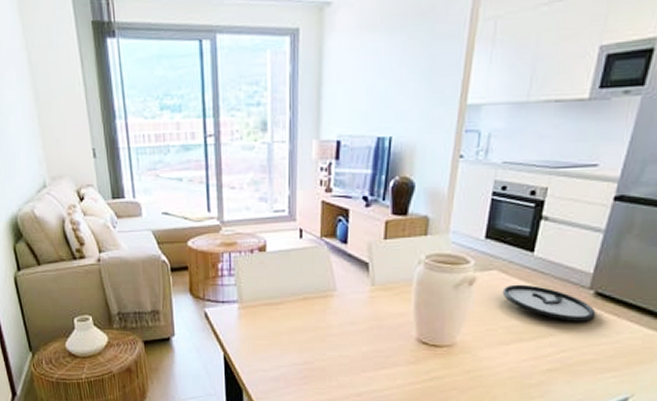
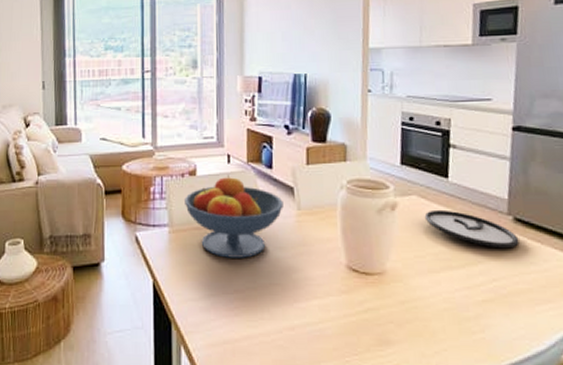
fruit bowl: none [254,250,357,332] -> present [185,174,283,258]

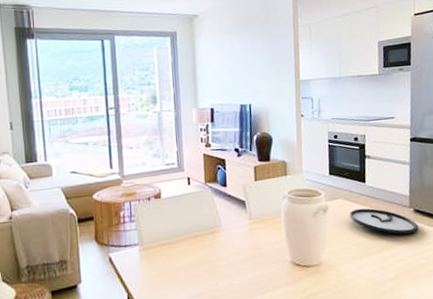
fruit bowl: present [185,174,283,258] -> none [152,195,238,267]

